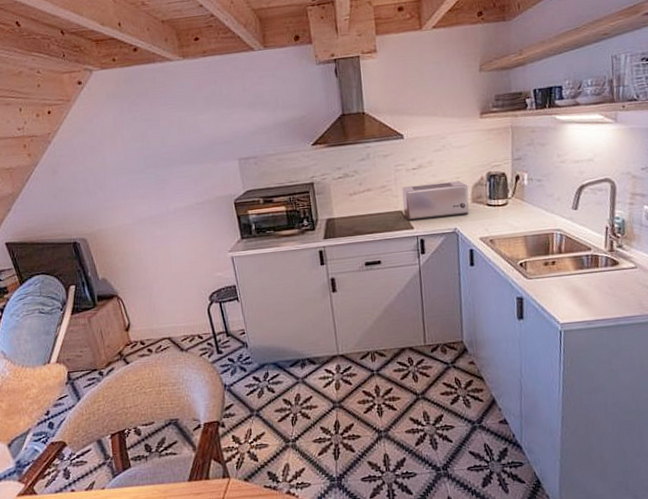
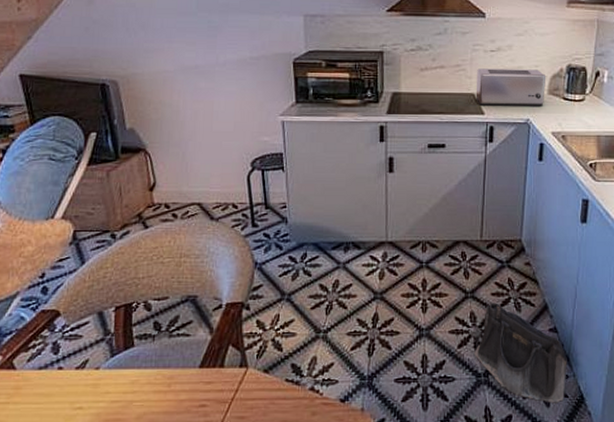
saddlebag: none [431,401,522,490] -> present [474,303,567,403]

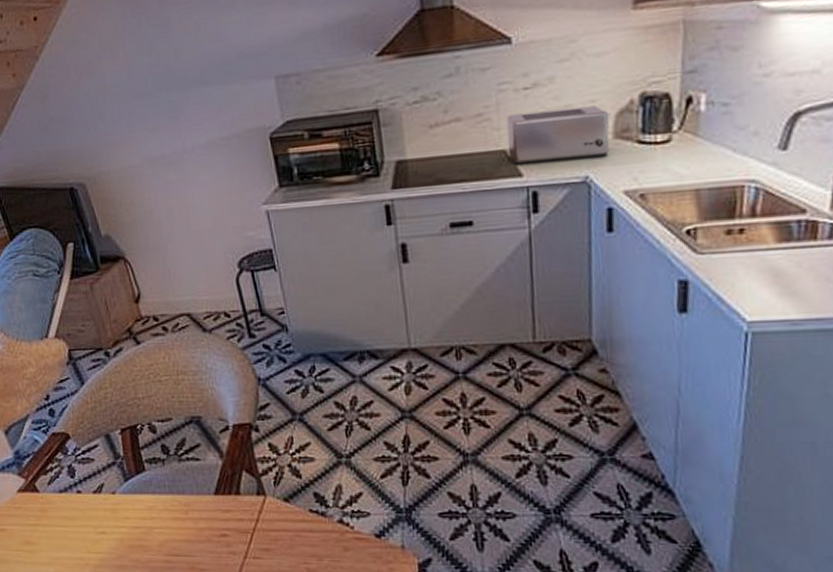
saddlebag: present [474,303,567,403] -> none [539,421,673,550]

